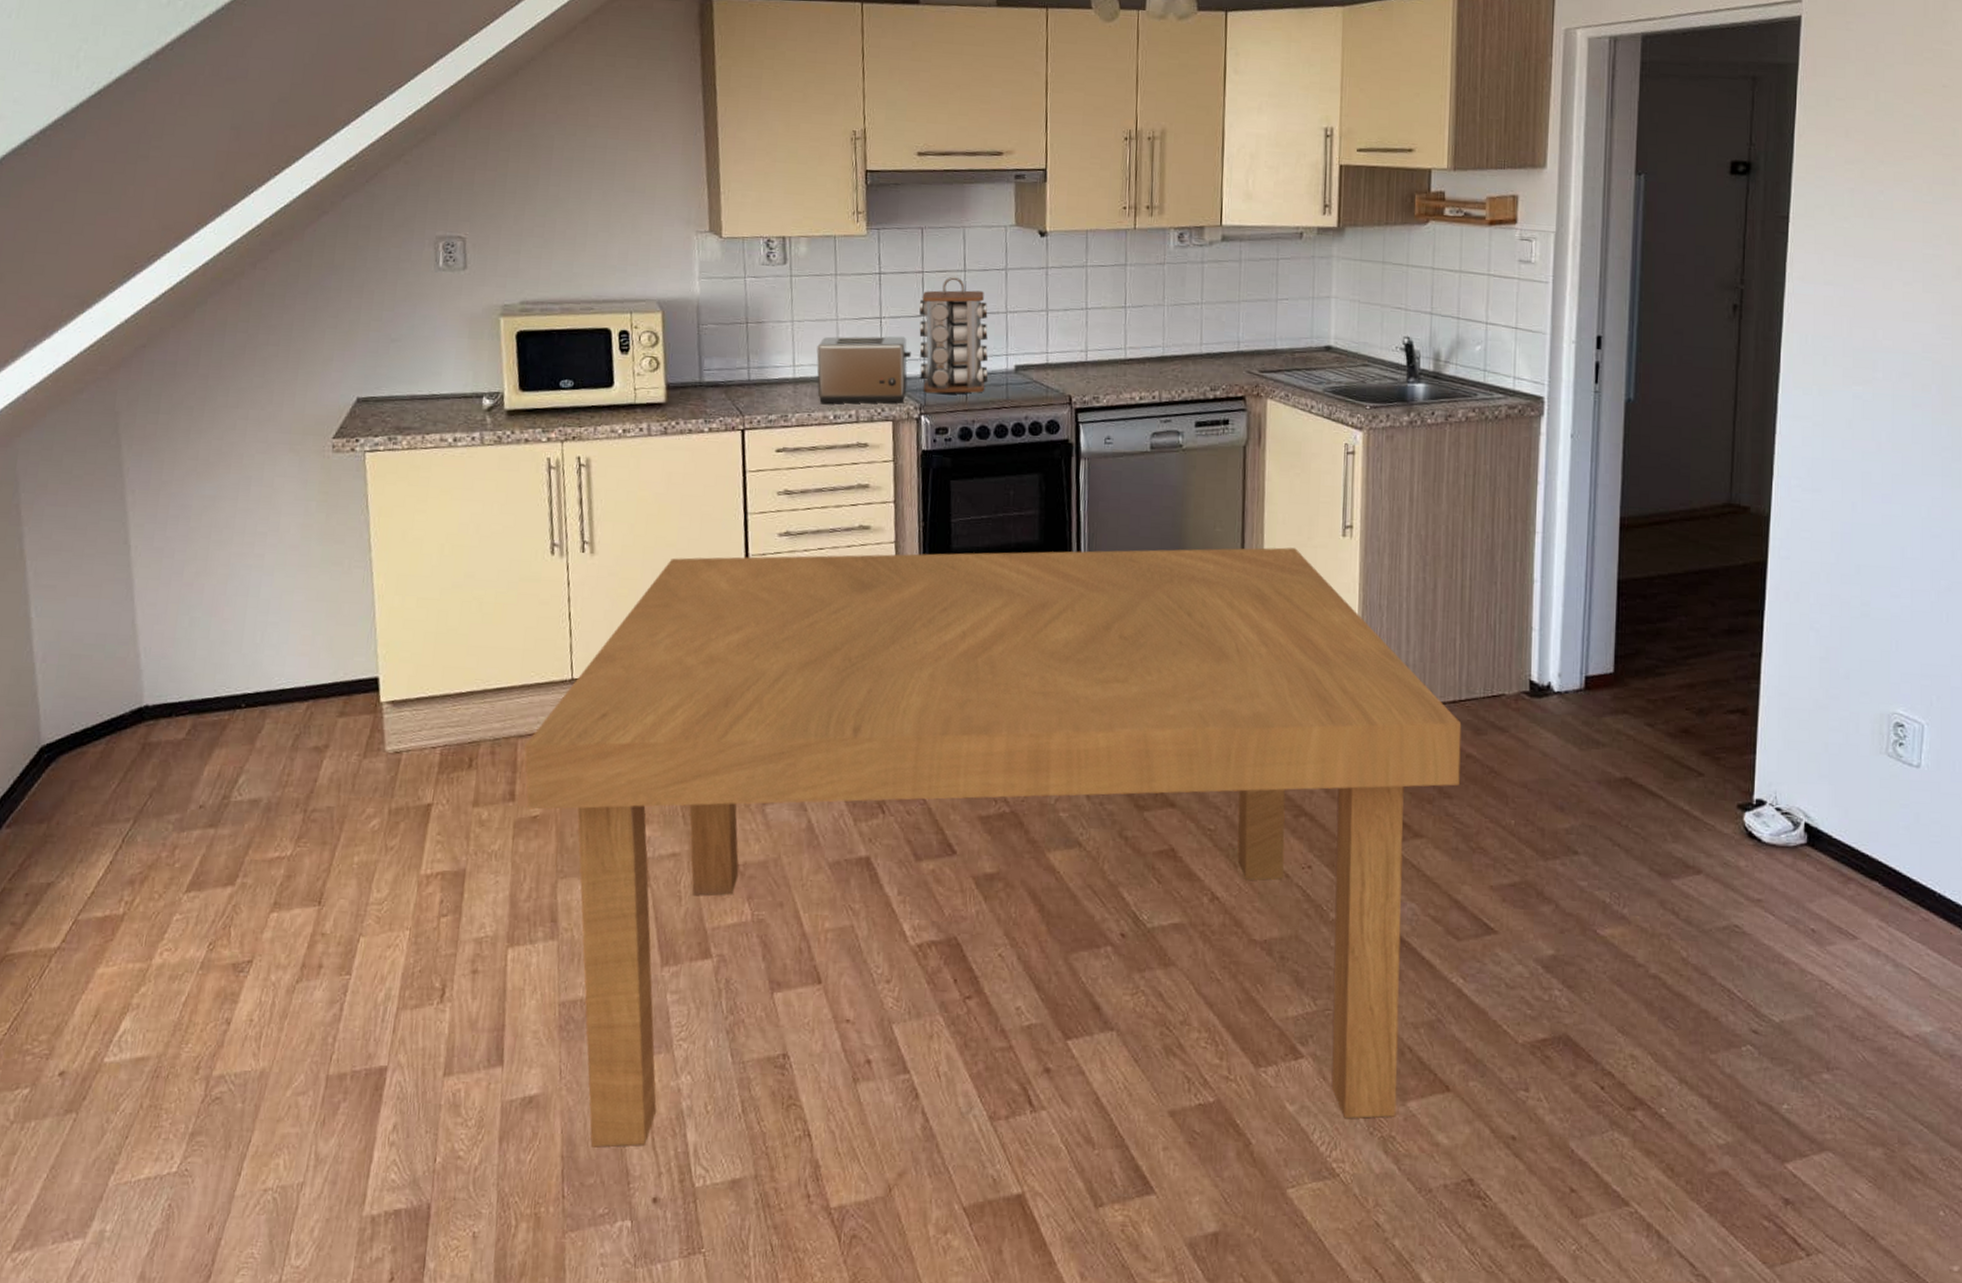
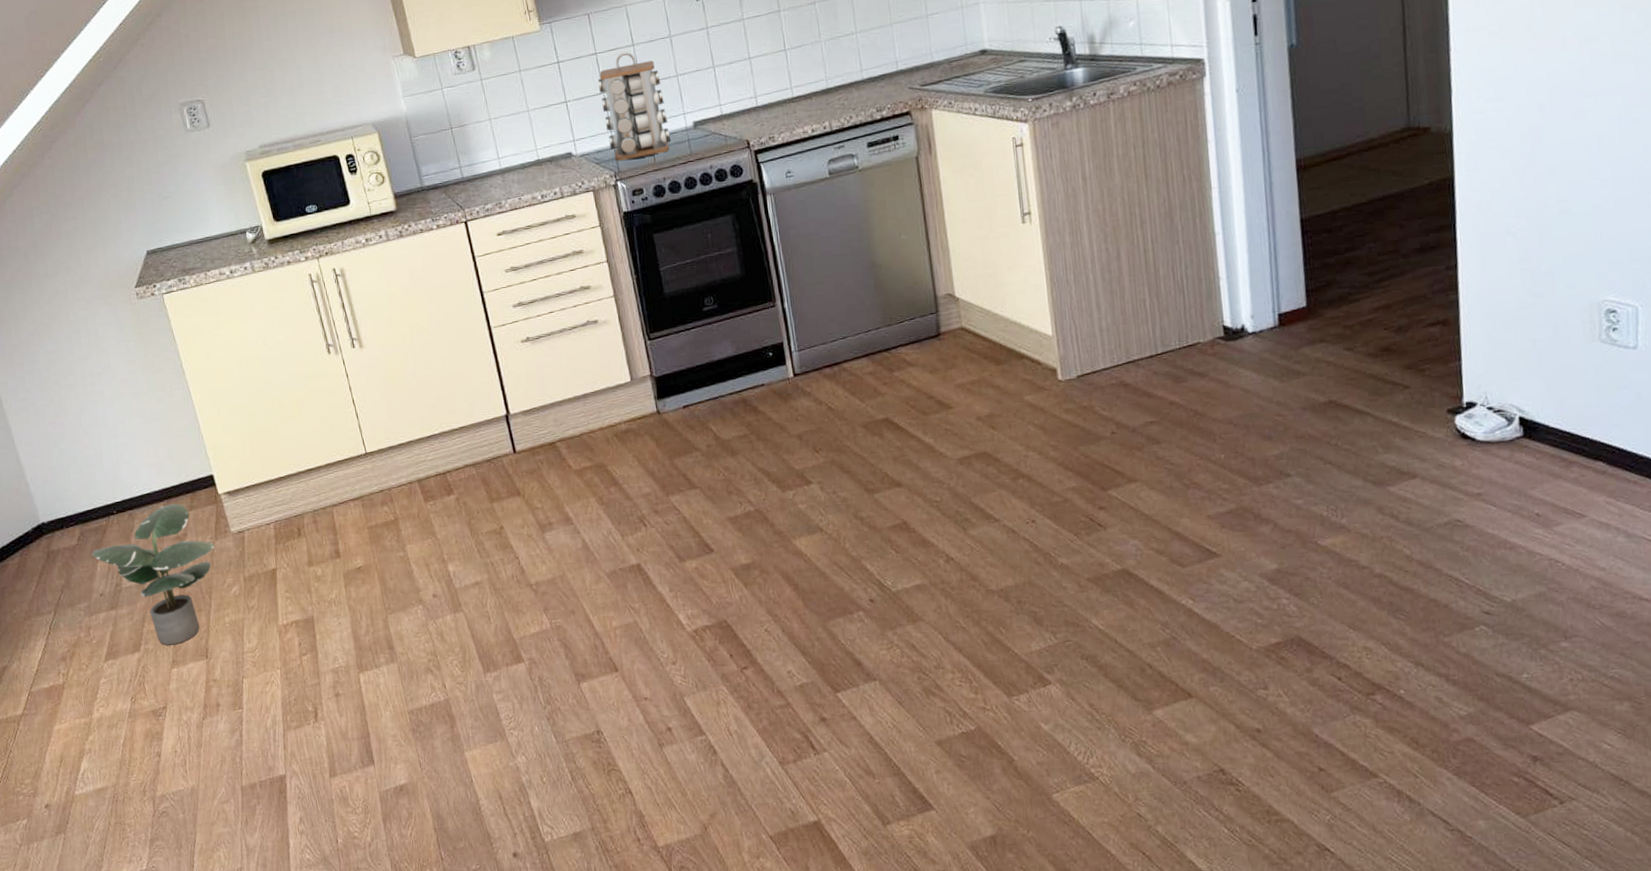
potted plant: none [200,705,362,883] -> present [91,503,215,646]
dining table: present [525,547,1462,1148] -> none [339,241,1166,819]
toaster: present [816,336,911,404] -> none [515,114,601,187]

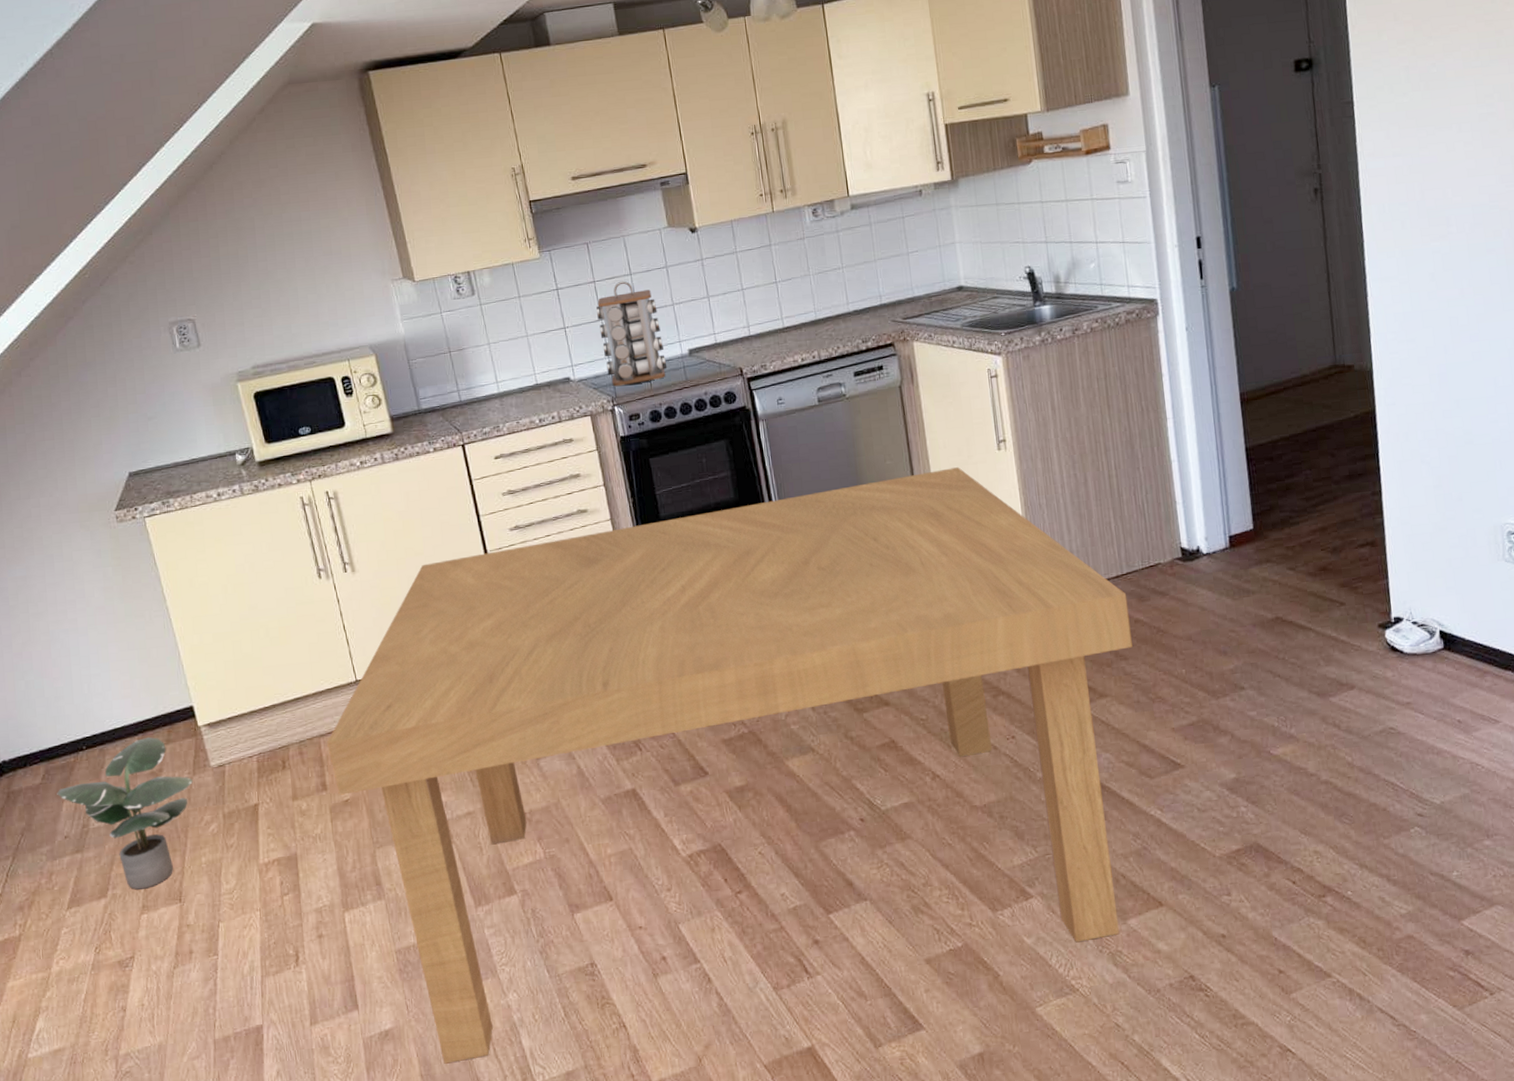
dining table: none [339,241,1166,819] -> present [327,467,1133,1064]

